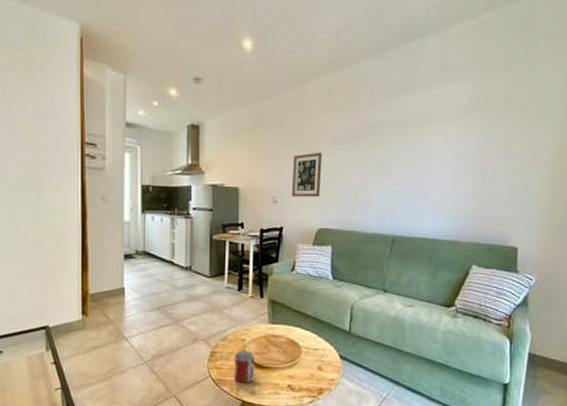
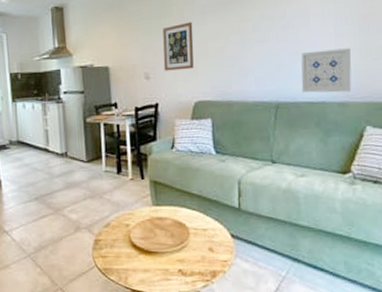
mug: present [234,351,255,383] -> none [120,236,143,271]
wall art: none [417,191,465,232] -> present [301,48,352,93]

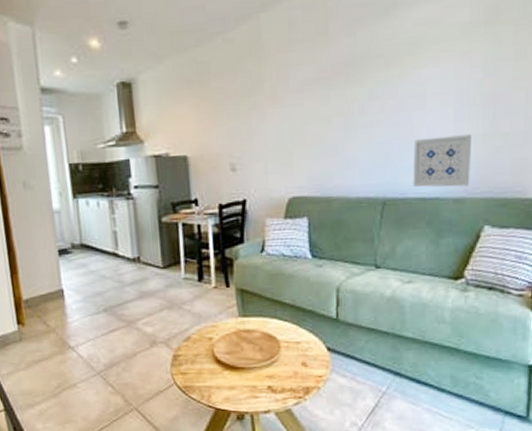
wall art: present [163,21,194,71] -> none [252,101,289,162]

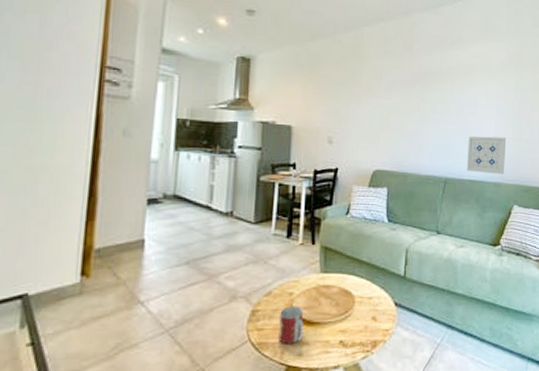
mug: none [202,351,228,388] -> present [278,306,304,344]

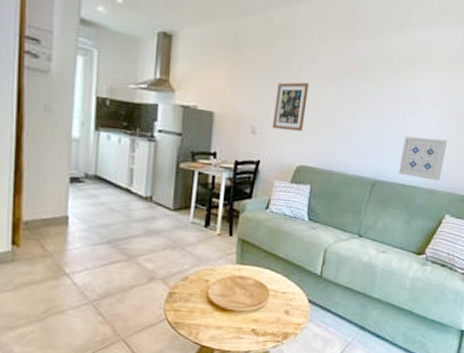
mug: present [278,306,304,344] -> none [194,292,218,327]
wall art: none [347,94,379,139] -> present [272,82,309,132]

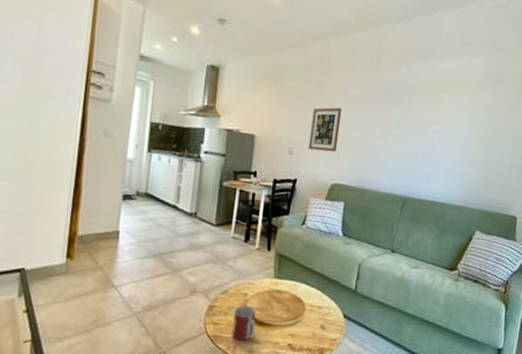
mug: none [194,292,218,327] -> present [232,305,256,341]
wall art: present [398,136,447,181] -> none [427,156,473,198]

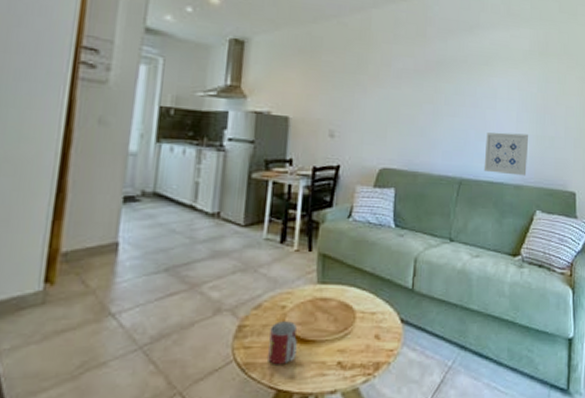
wall art: present [308,107,342,153] -> none [351,83,387,133]
wall art: none [427,156,473,198] -> present [483,132,528,176]

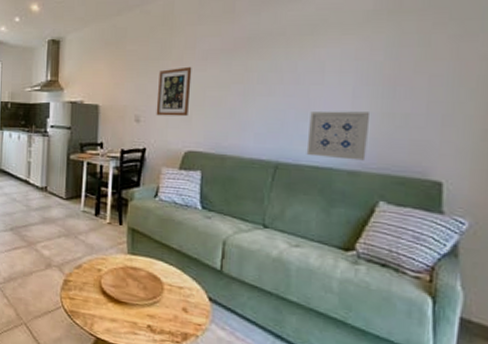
mug: present [268,321,297,365] -> none [88,281,112,318]
wall art: none [351,83,387,133] -> present [156,66,192,117]

